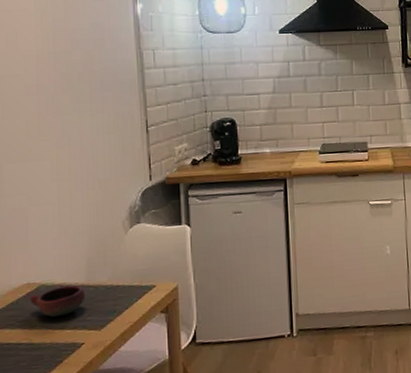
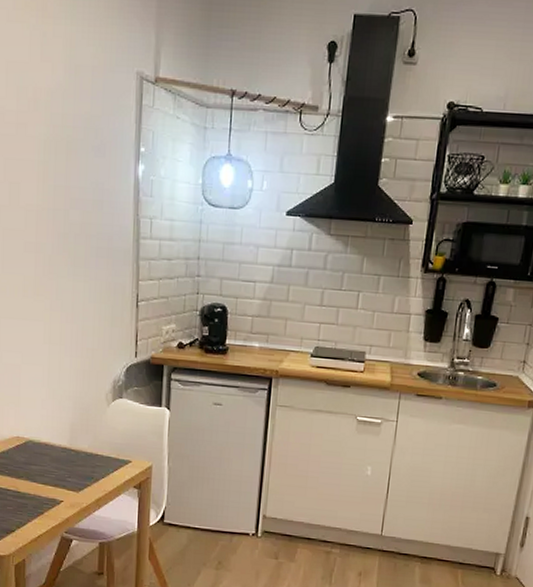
bowl: present [30,285,86,318] -> none [19,445,68,473]

